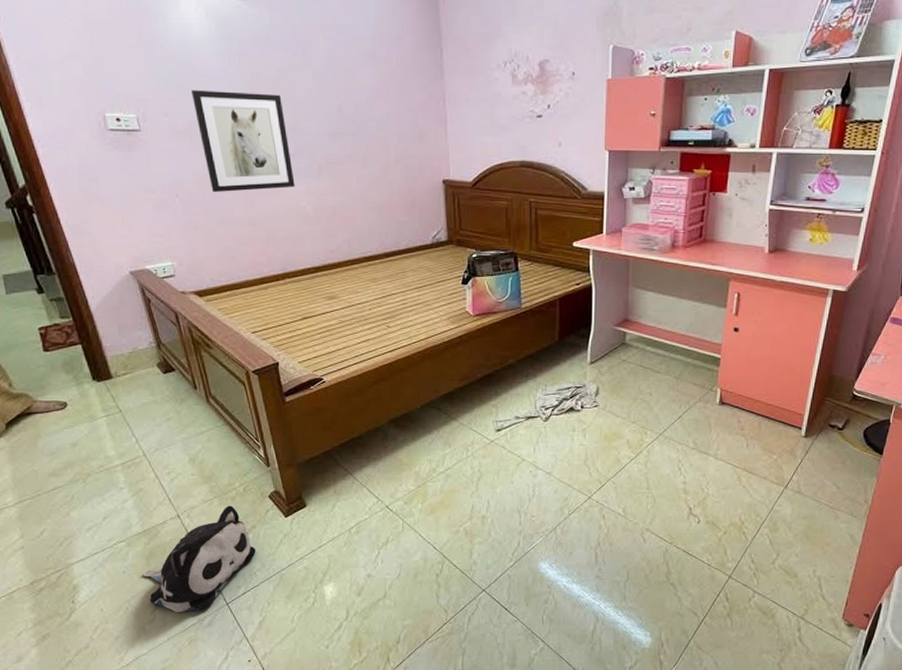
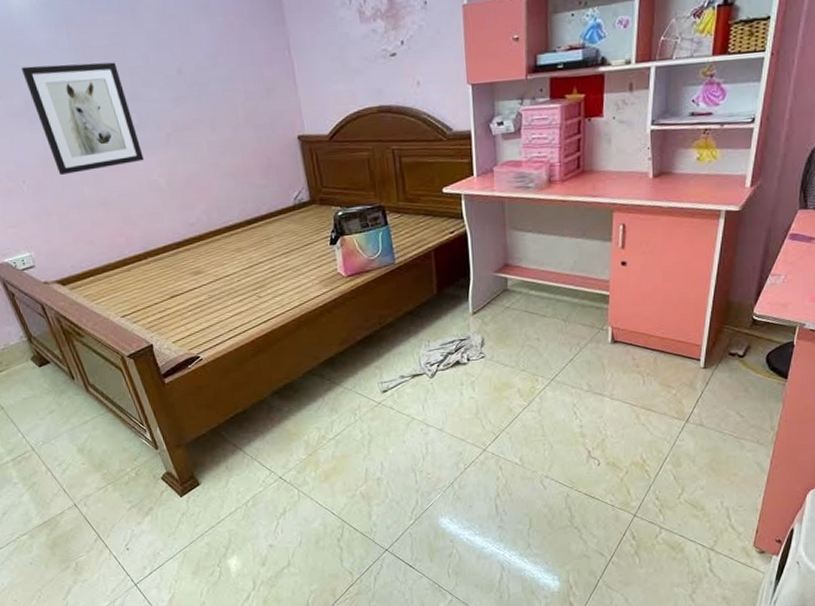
plush toy: present [142,505,256,613] -> none [48,490,156,597]

